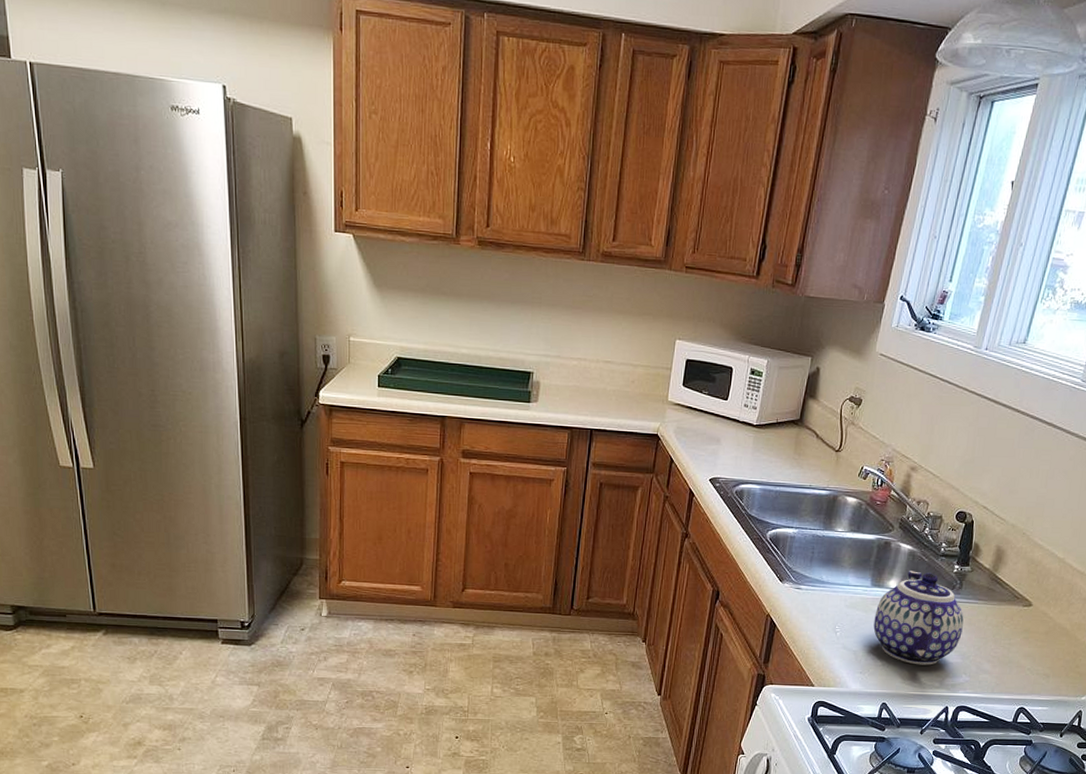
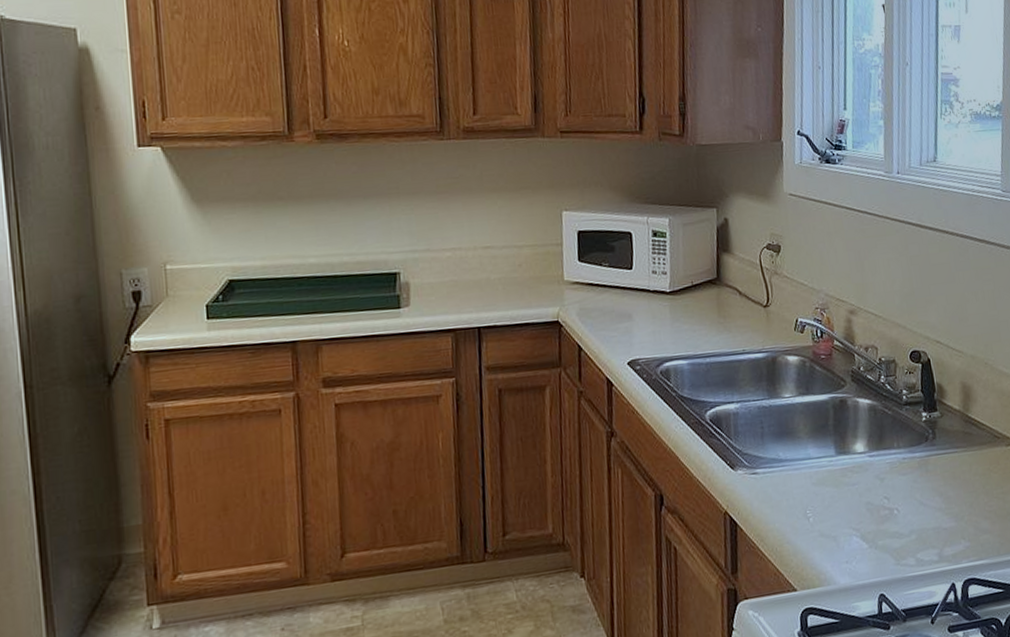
teapot: present [873,571,964,665] -> none [847,426,949,540]

